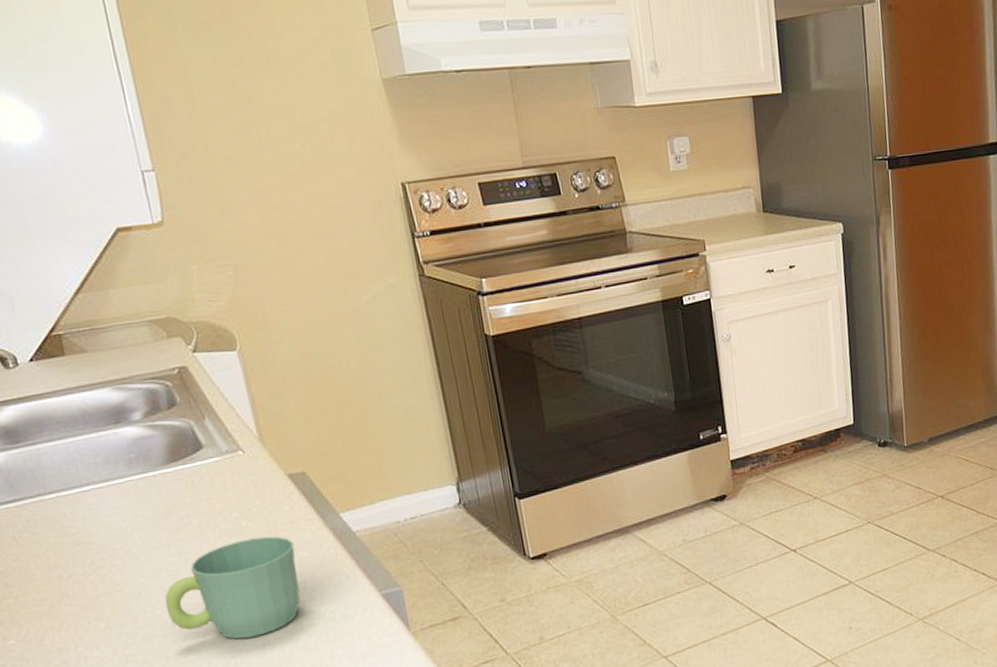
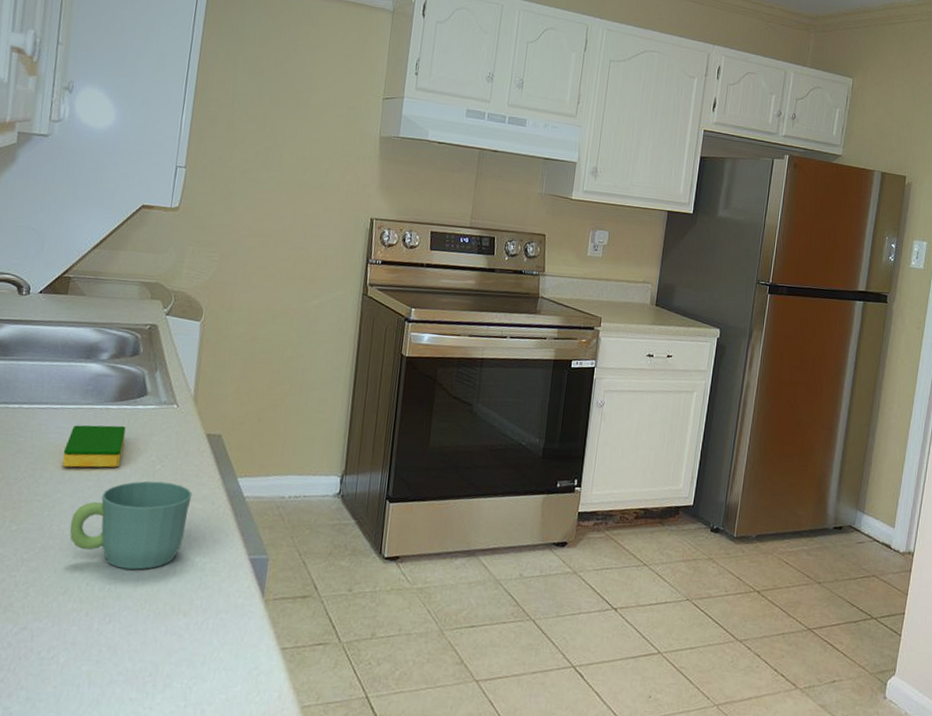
dish sponge: none [128,489,200,549] -> present [62,425,126,468]

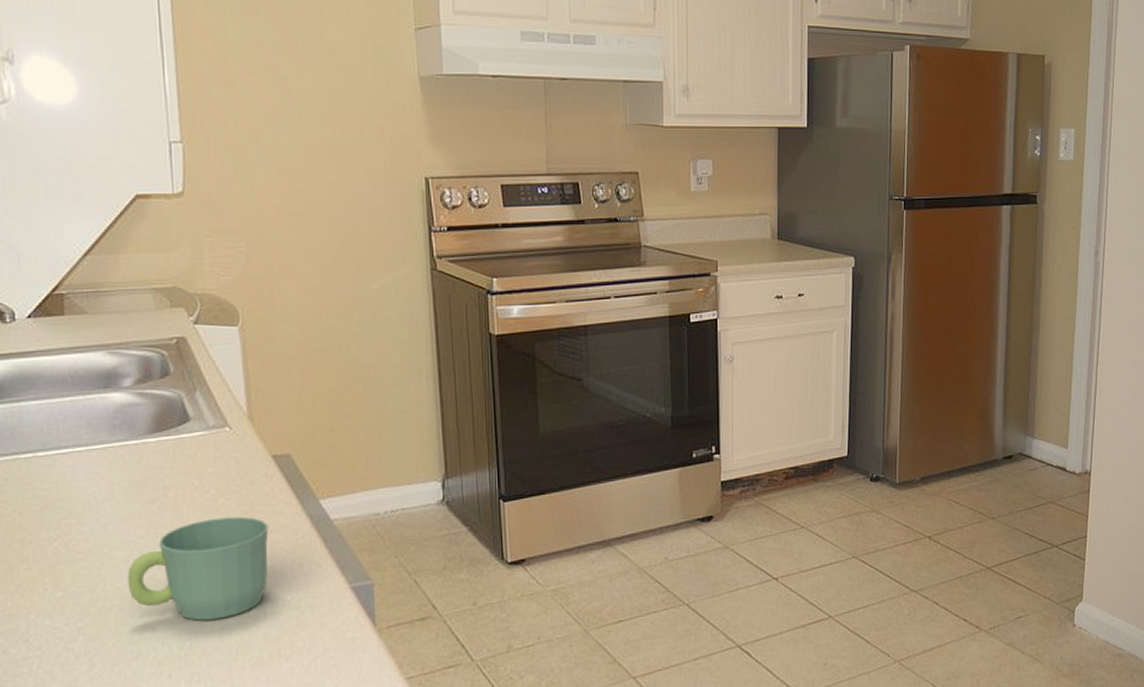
dish sponge: present [62,425,126,468] -> none [101,461,174,517]

